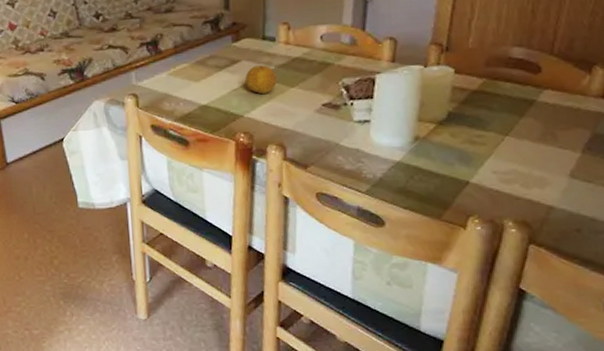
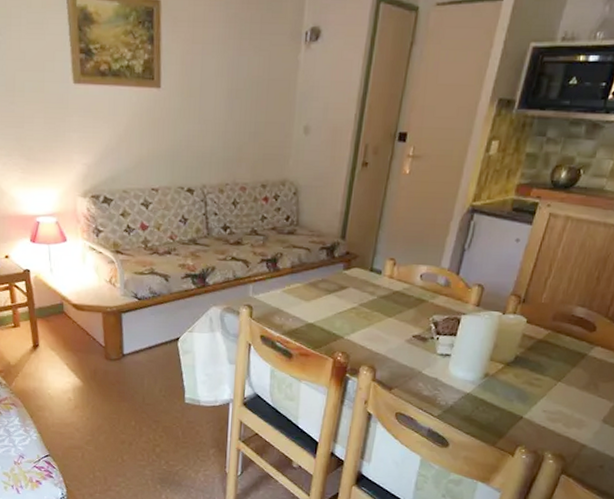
fruit: present [245,65,277,95] -> none [350,294,378,321]

